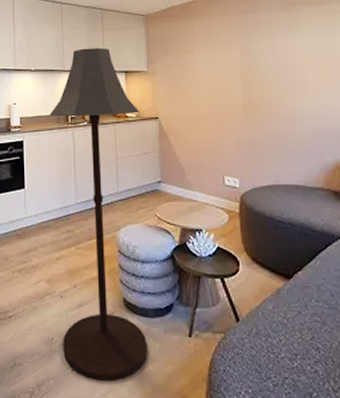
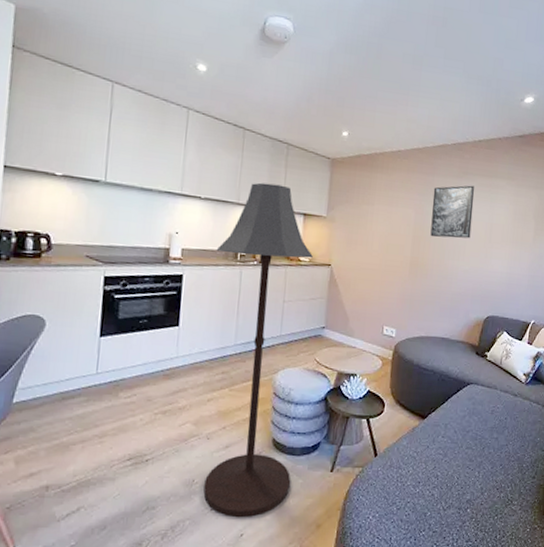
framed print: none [257,16,311,77] -> present [430,185,475,239]

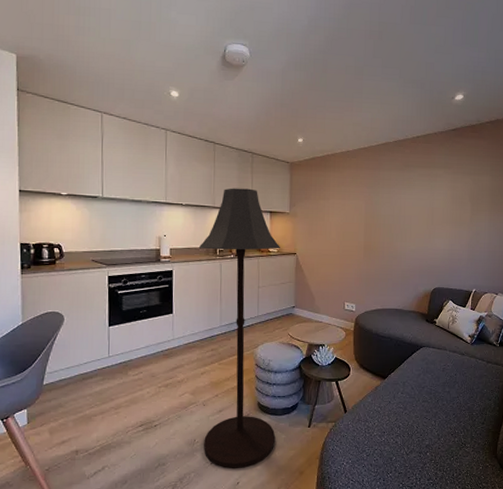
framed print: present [430,185,475,239] -> none [379,176,416,224]

